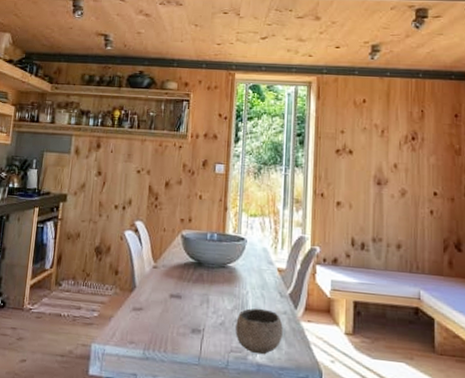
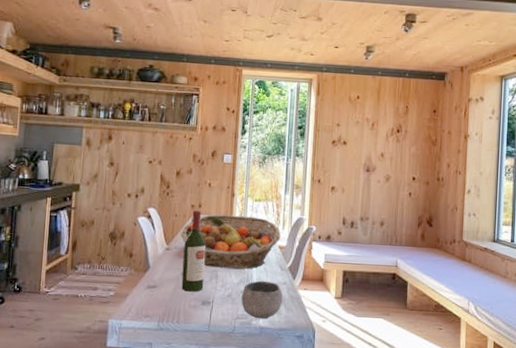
fruit basket: none [168,230,280,294] -> present [180,214,281,269]
wine bottle: none [169,224,197,318] -> present [181,210,206,292]

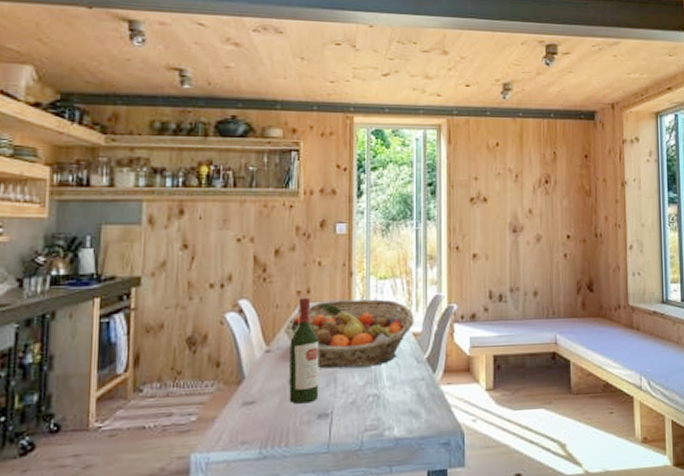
bowl: present [241,280,283,319] -> none [369,378,421,428]

